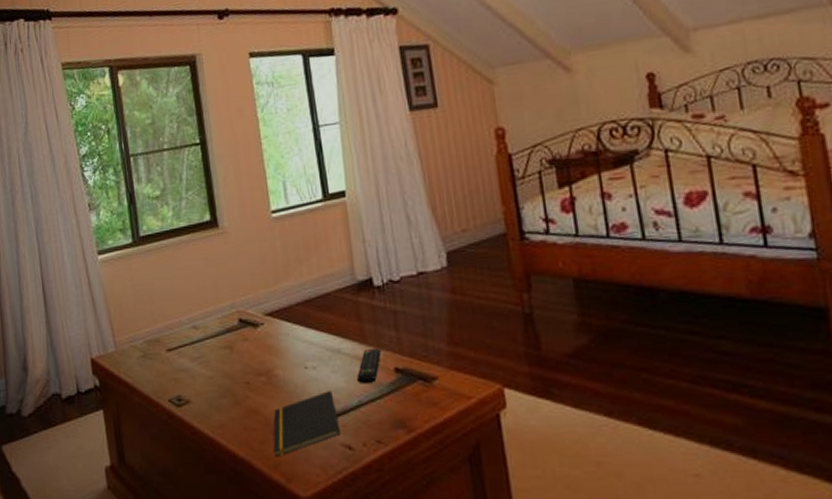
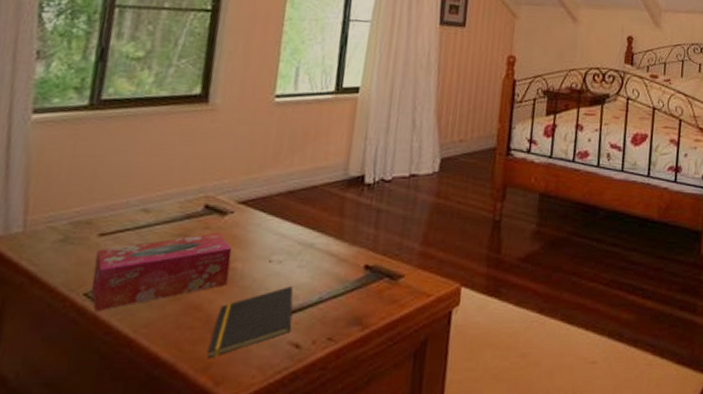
tissue box: none [169,342,275,415] -> present [90,232,233,312]
remote control: present [357,349,382,384] -> none [323,245,356,281]

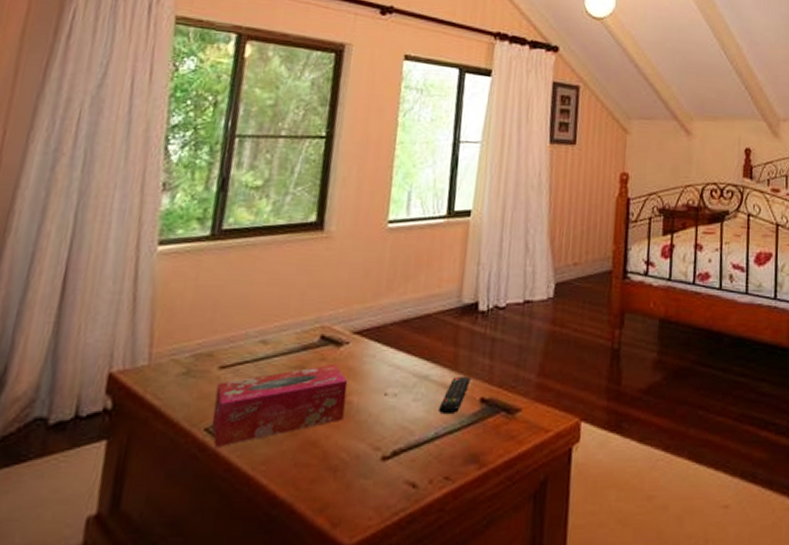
notepad: present [207,286,294,359] -> none [324,421,410,499]
remote control: none [323,245,356,281] -> present [439,377,471,415]

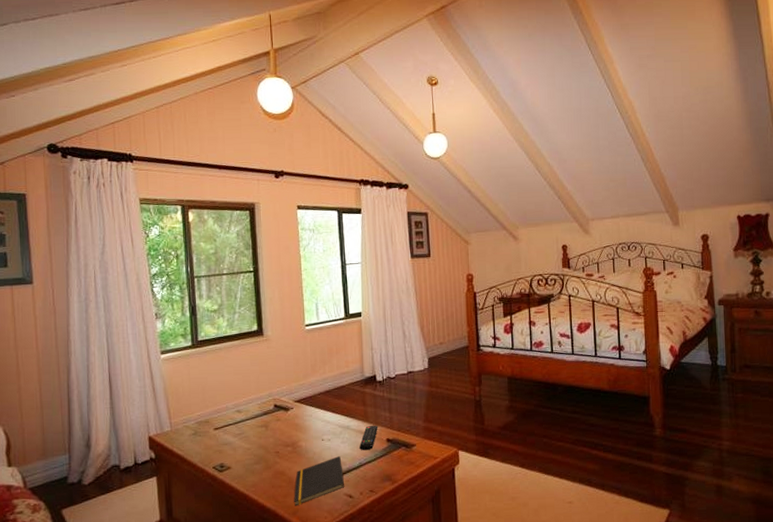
tissue box: present [211,363,348,448] -> none [215,422,298,479]
notepad: none [324,421,410,499] -> present [294,456,345,506]

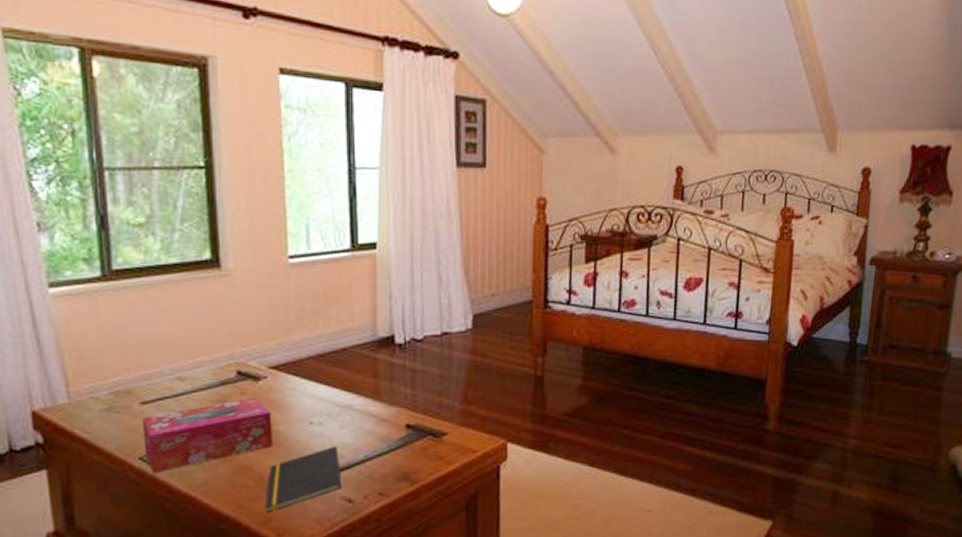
tissue box: none [215,422,298,479] -> present [142,397,272,474]
remote control: present [360,426,378,451] -> none [366,406,394,440]

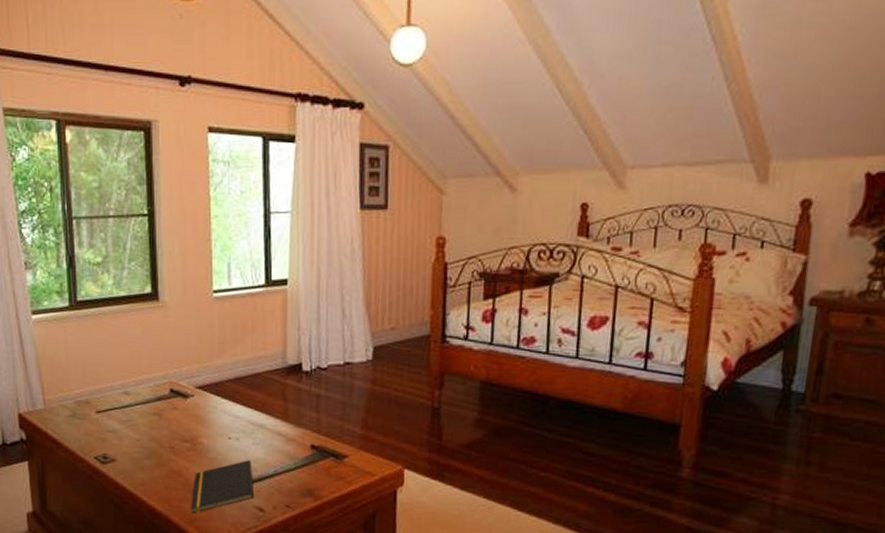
tissue box: present [142,397,272,474] -> none [97,412,197,472]

